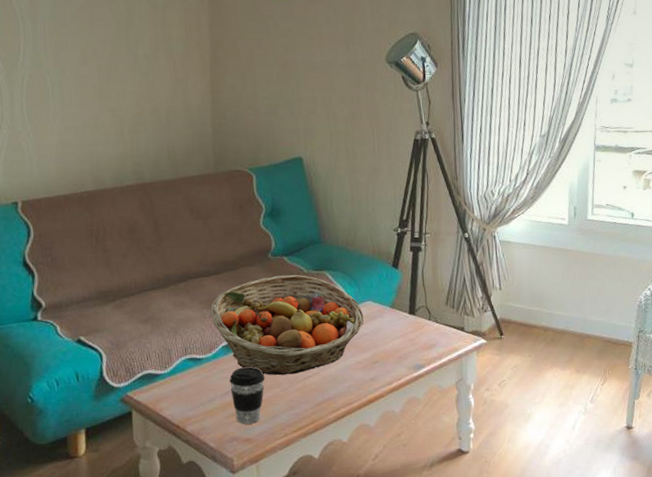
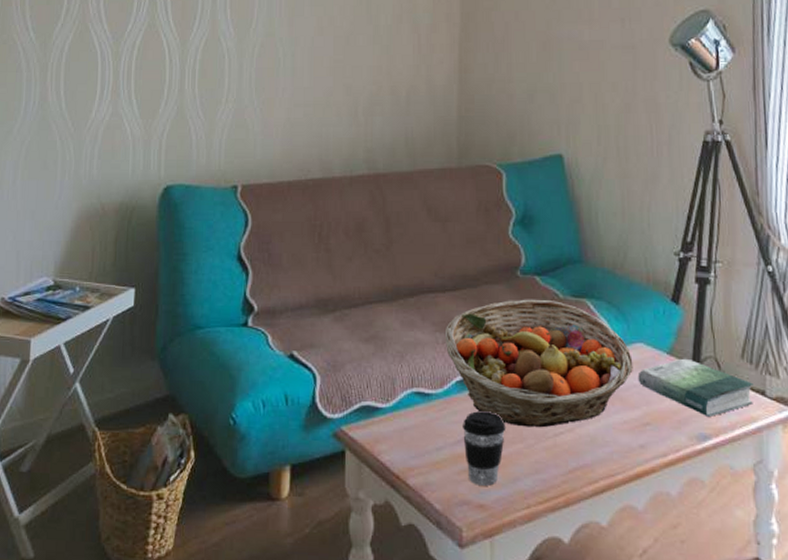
book: none [367,309,455,352] -> present [637,358,754,418]

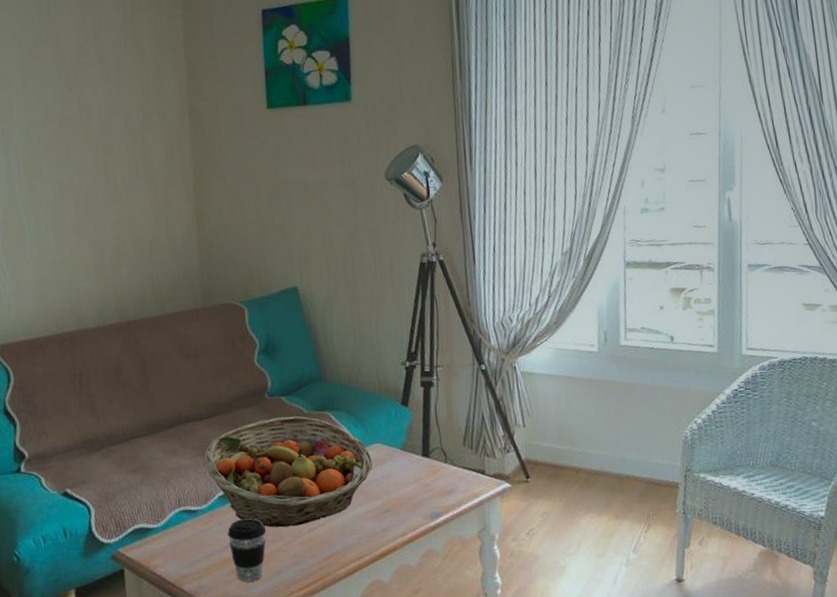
book: present [637,358,754,418] -> none [377,451,475,499]

